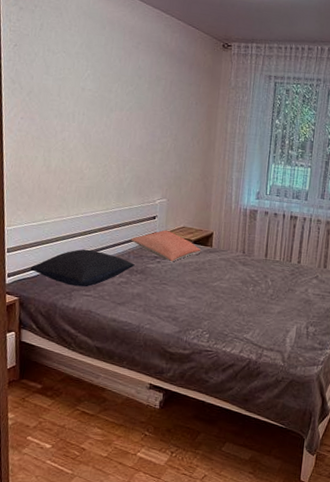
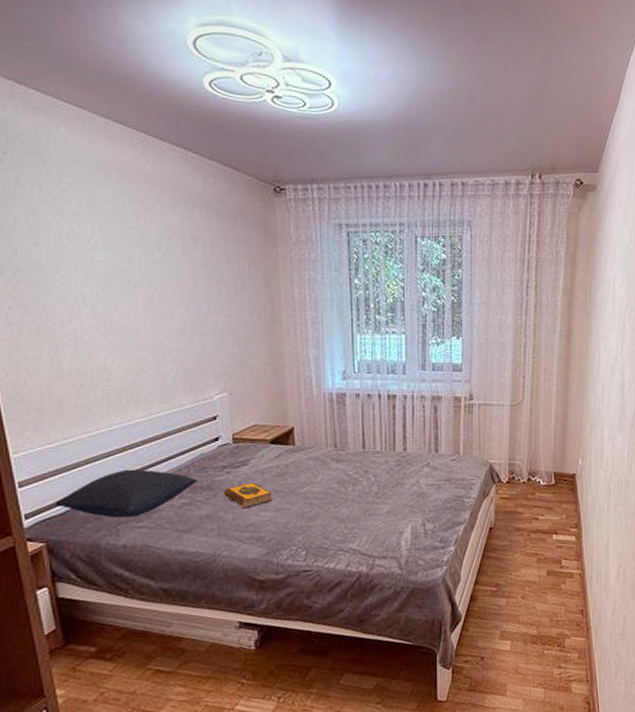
pillow: present [131,230,201,262] -> none [188,432,282,471]
hardback book: none [152,272,190,293] -> present [223,481,273,509]

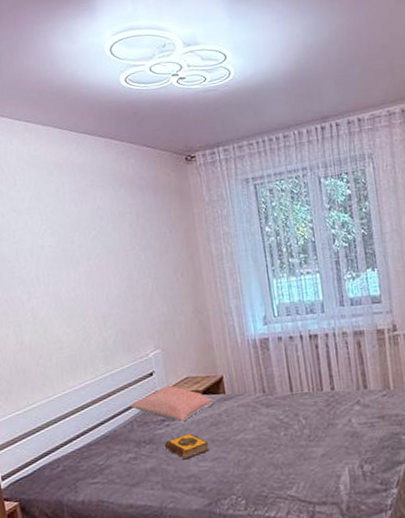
pillow: present [55,469,198,518] -> none [24,428,141,476]
pillow: none [188,432,282,471] -> present [130,386,214,423]

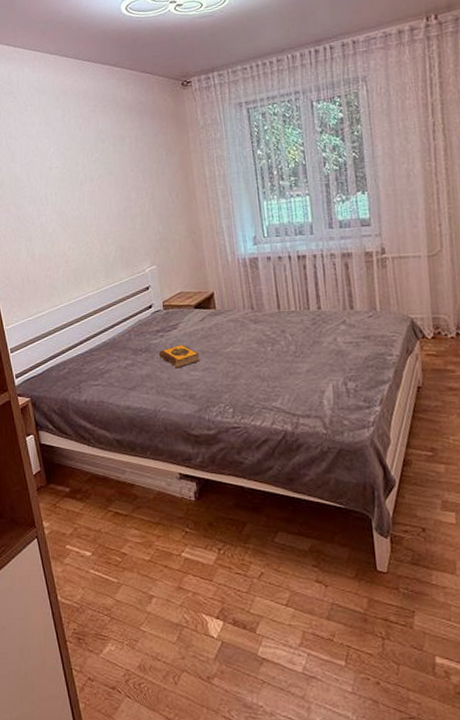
pillow: present [130,386,214,423] -> none [128,300,205,334]

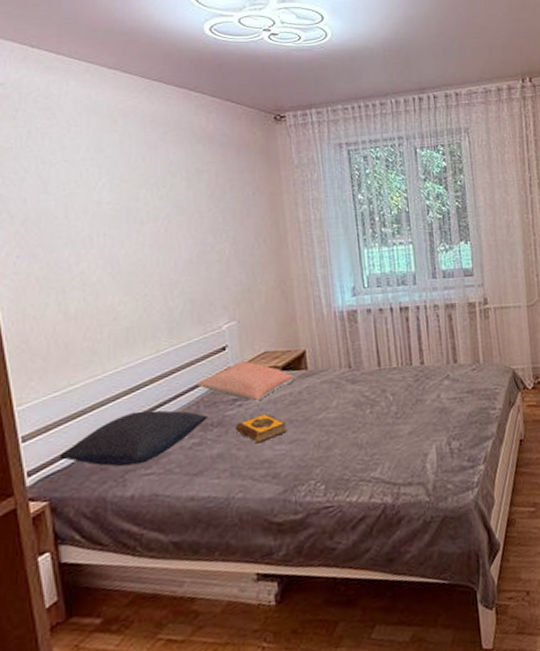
pillow: none [35,335,138,378] -> present [59,410,208,467]
pillow: none [128,300,205,334] -> present [197,361,294,402]

